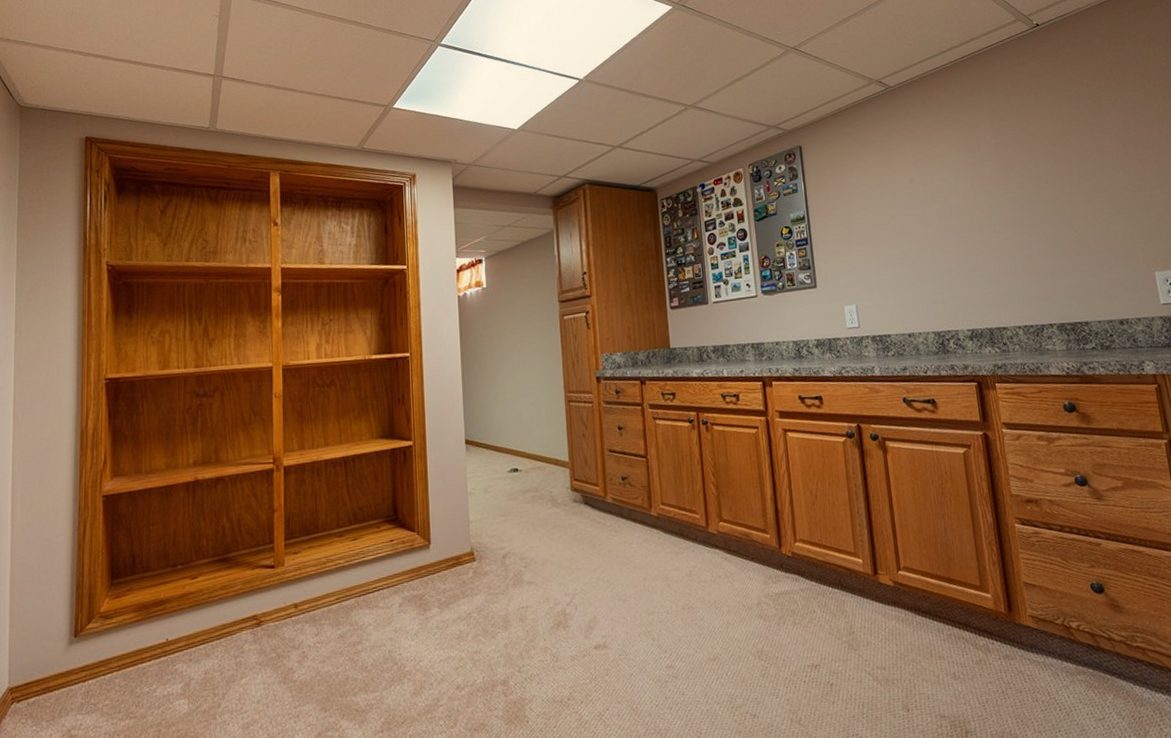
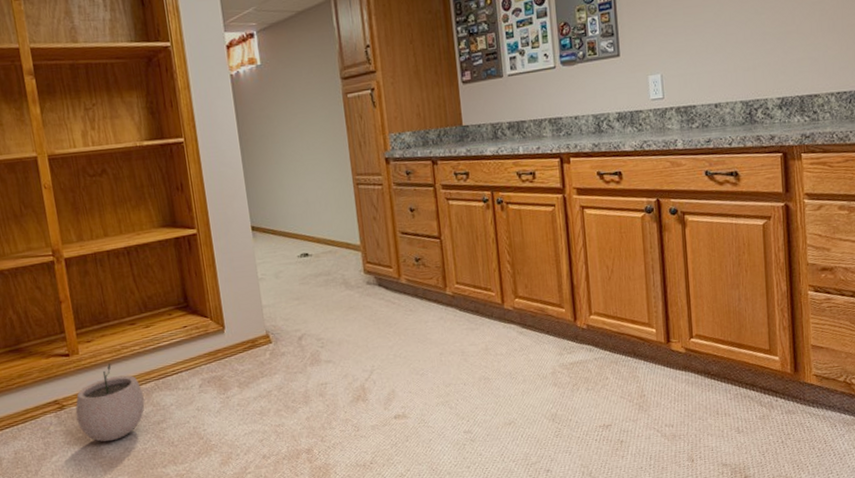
plant pot: none [272,577,343,664] -> present [75,363,145,442]

